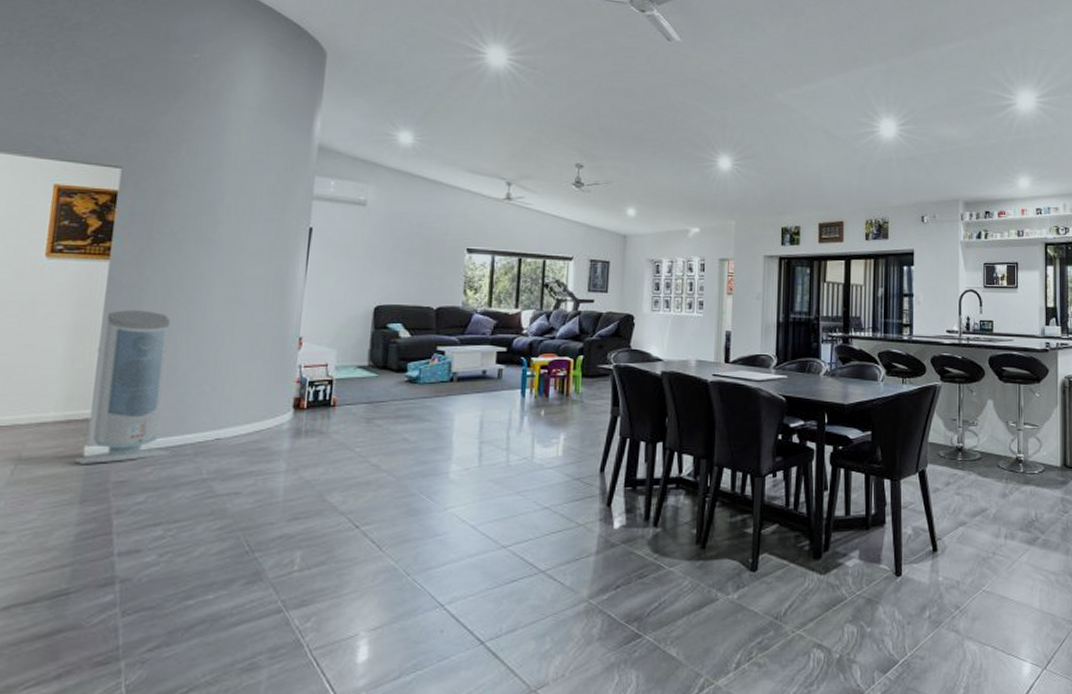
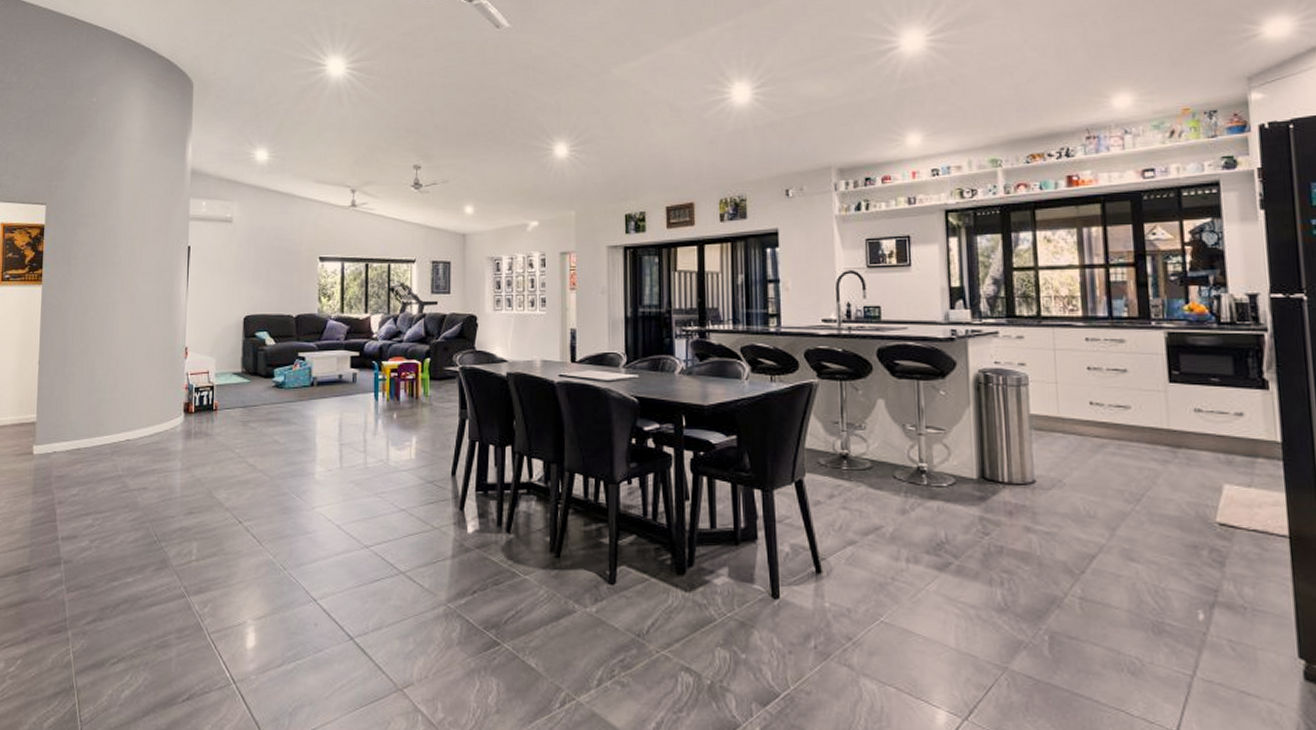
air purifier: present [75,310,171,464] -> none [27,327,94,461]

